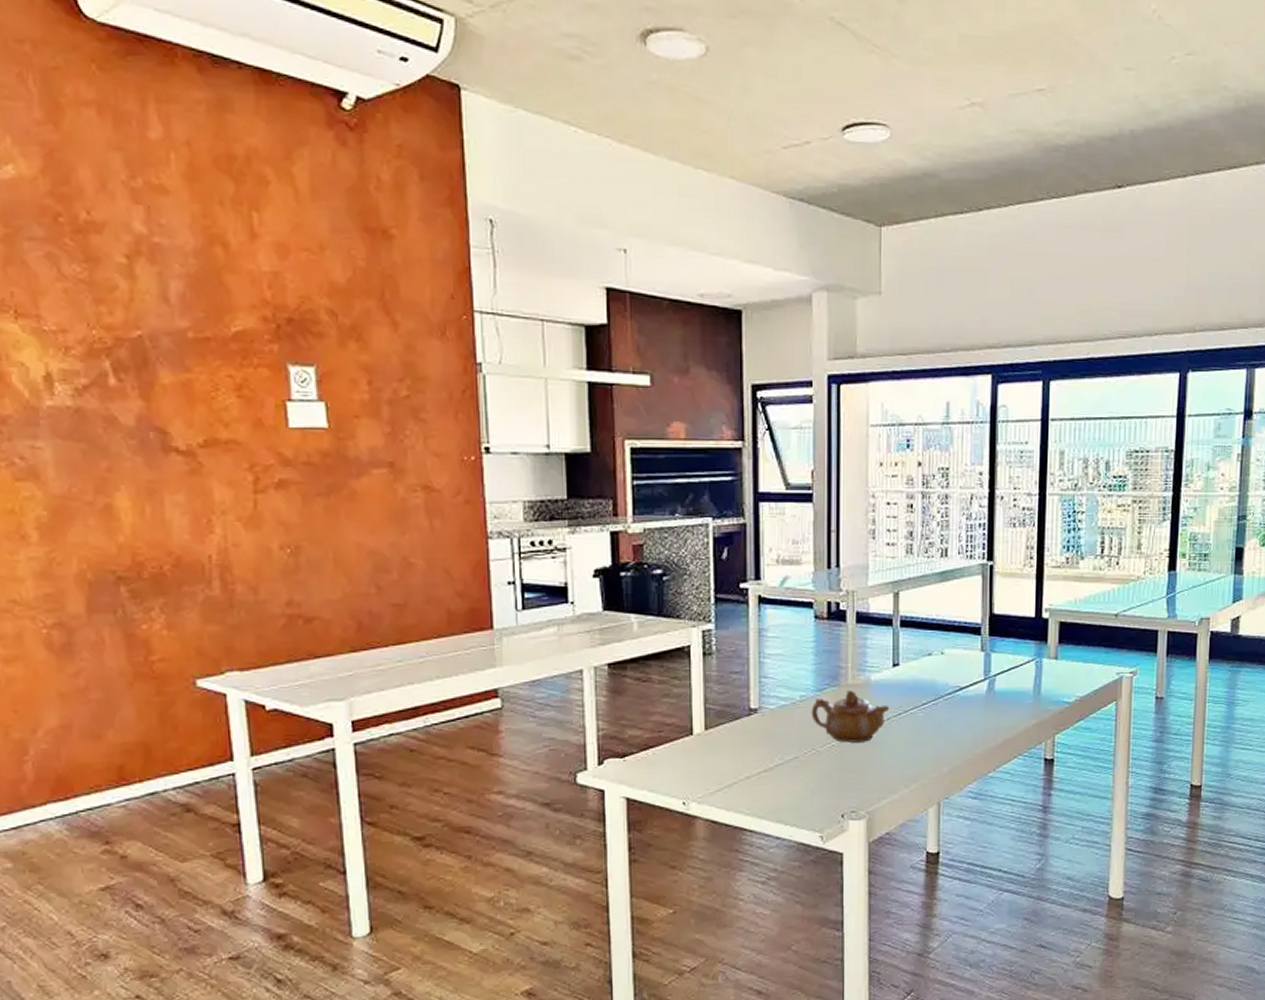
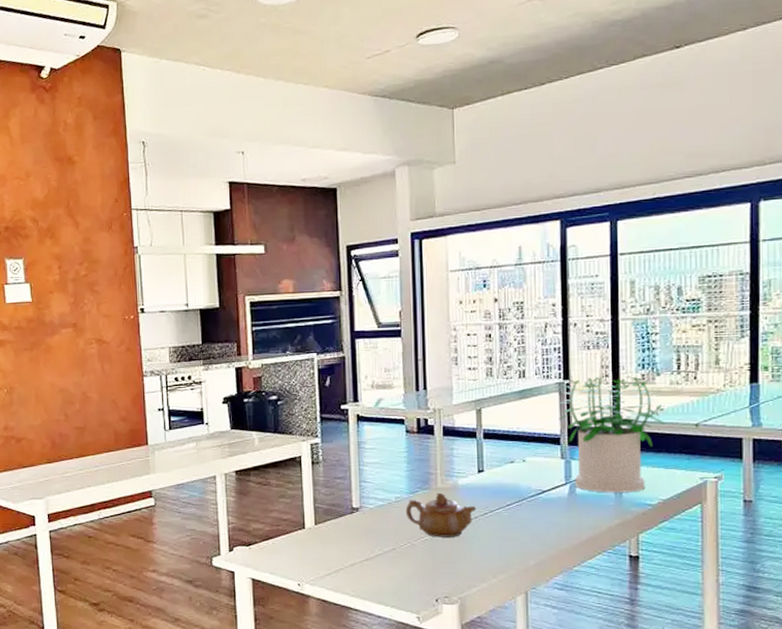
potted plant: none [981,558,1087,690] -> present [559,376,665,493]

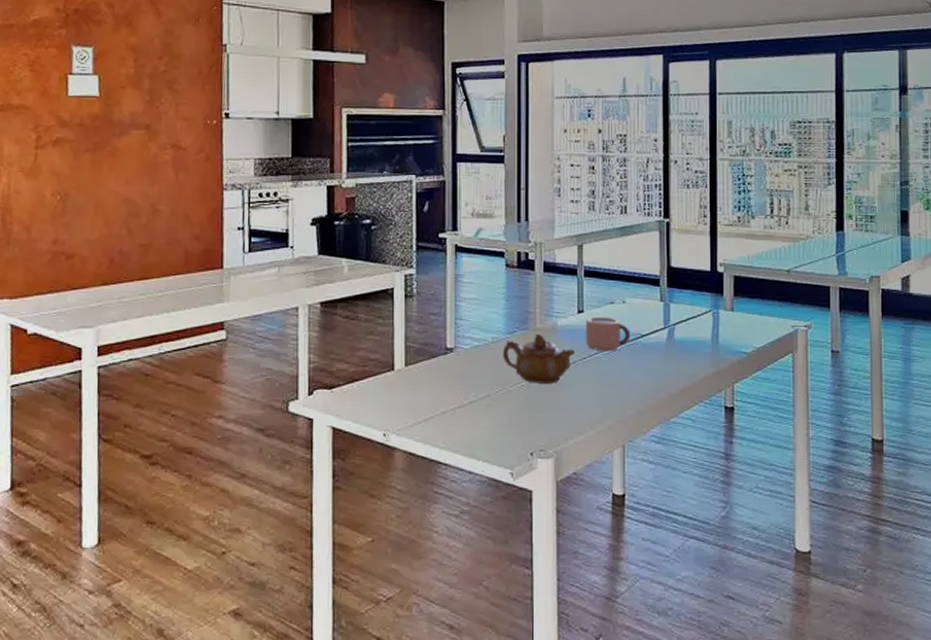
mug: none [485,475,531,507] -> present [585,316,631,352]
potted plant: present [559,376,665,493] -> none [659,216,759,339]

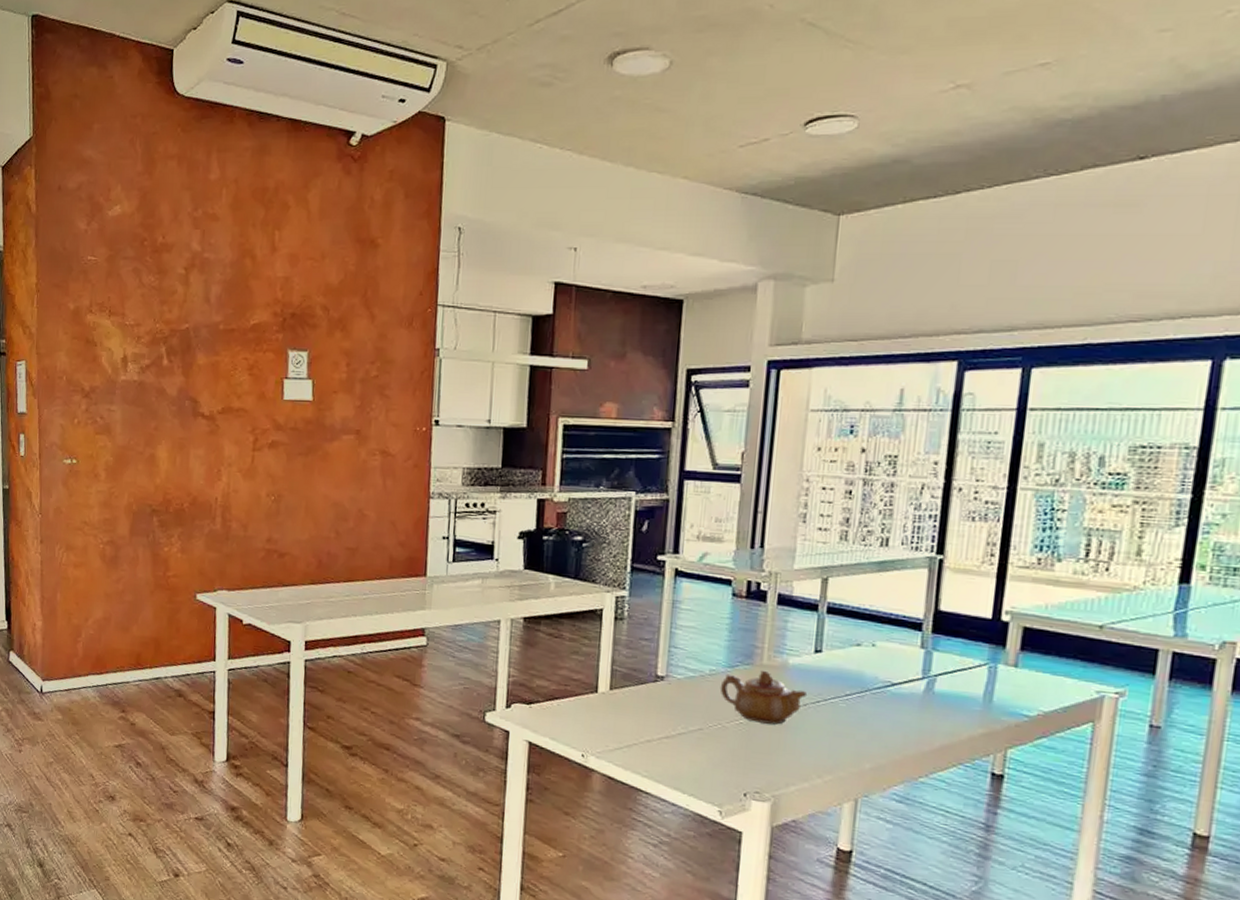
mug: present [585,316,631,352] -> none [821,658,878,698]

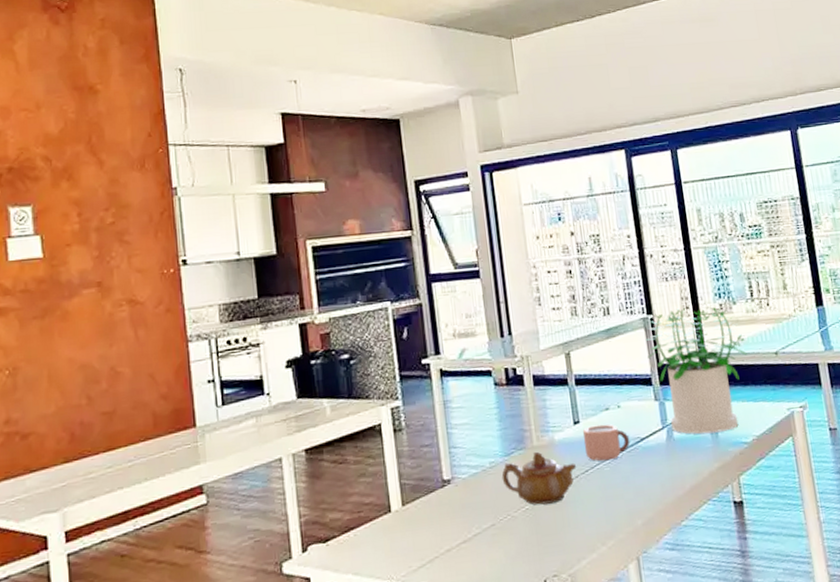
mug: none [821,658,878,698] -> present [582,424,630,462]
potted plant: none [924,554,1062,699] -> present [645,307,747,435]

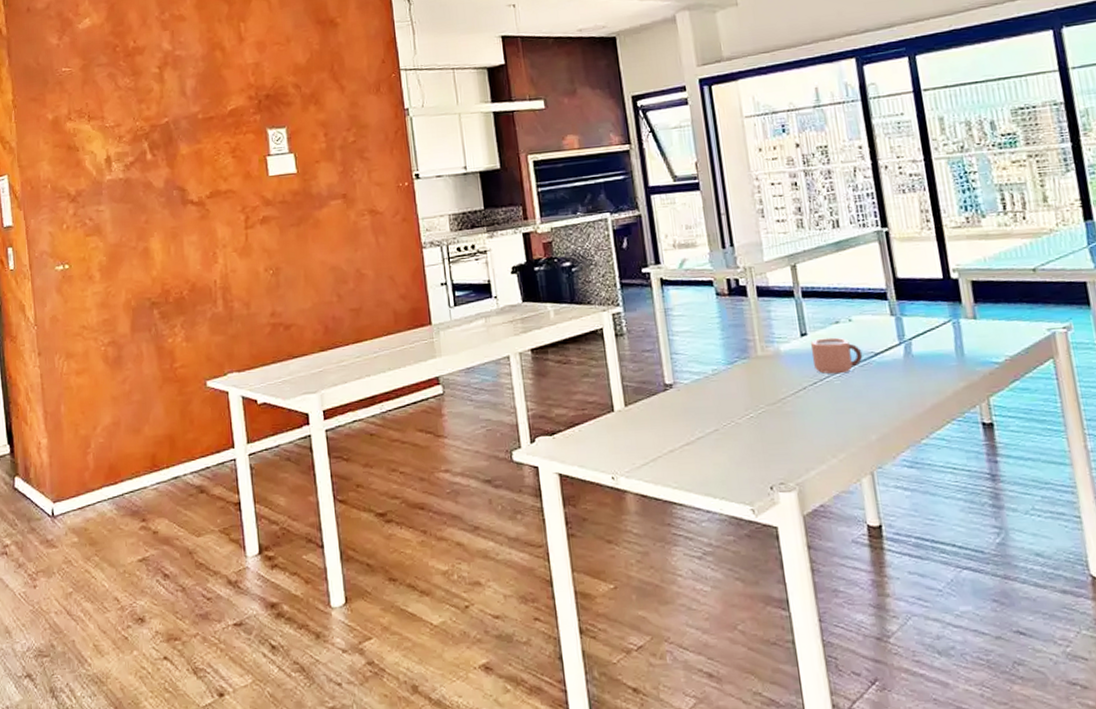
teapot: present [501,451,577,505] -> none [724,361,805,414]
potted plant: present [645,307,747,435] -> none [880,220,999,352]

